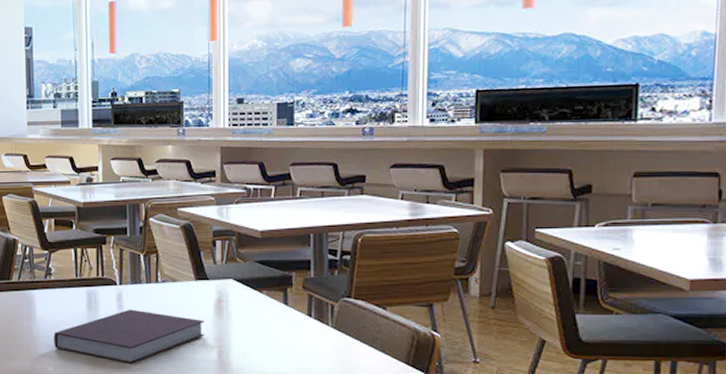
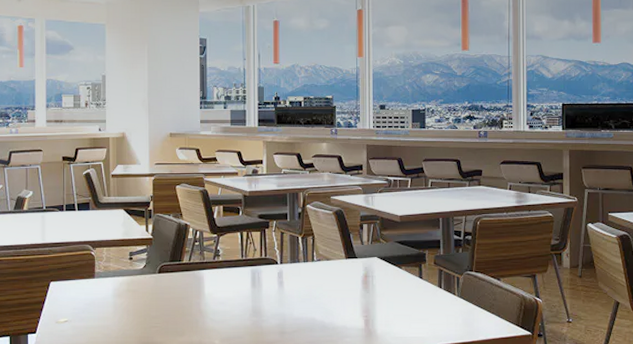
notebook: present [54,309,205,364] -> none [221,285,354,335]

